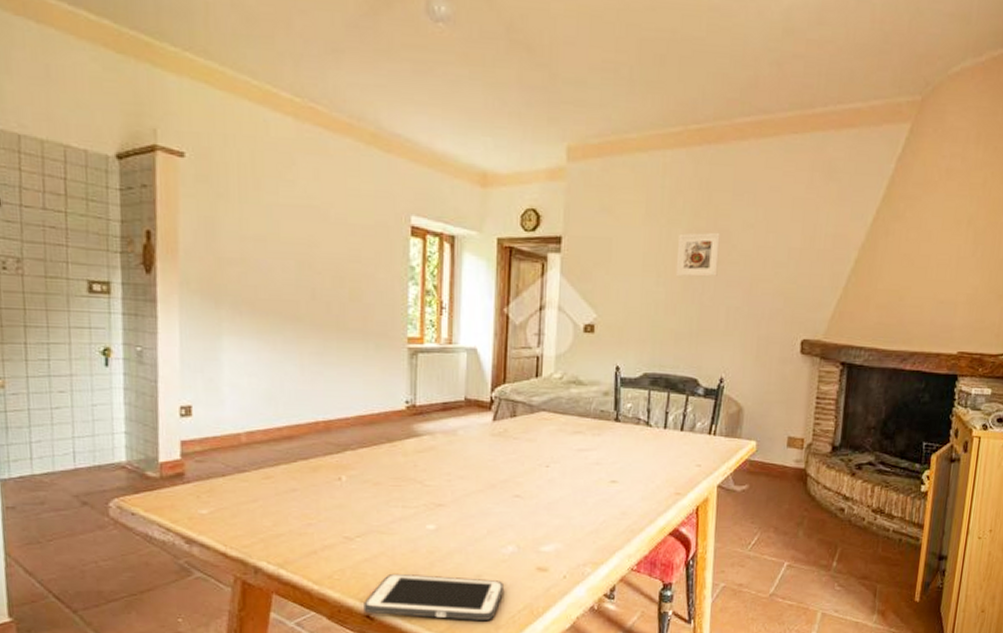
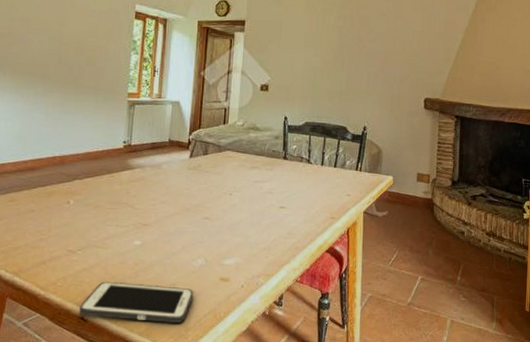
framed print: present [675,232,720,278] -> none [329,18,362,51]

